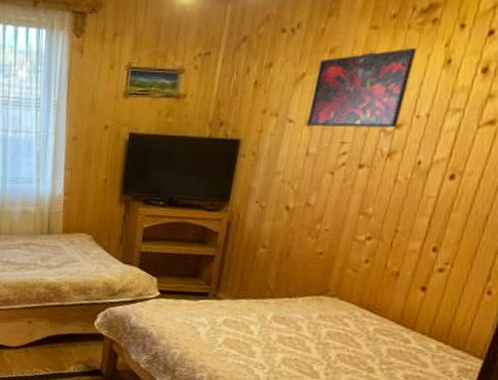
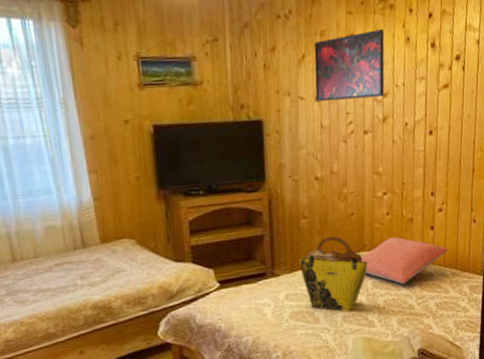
tote bag: none [246,272,328,355] -> present [299,236,368,312]
pillow: none [320,288,441,343] -> present [361,237,449,284]

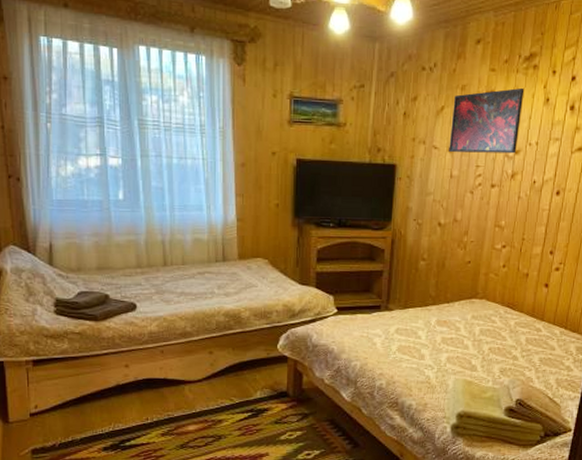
tote bag: present [299,236,368,312] -> none [413,280,478,353]
pillow: present [361,237,449,284] -> none [472,289,561,335]

